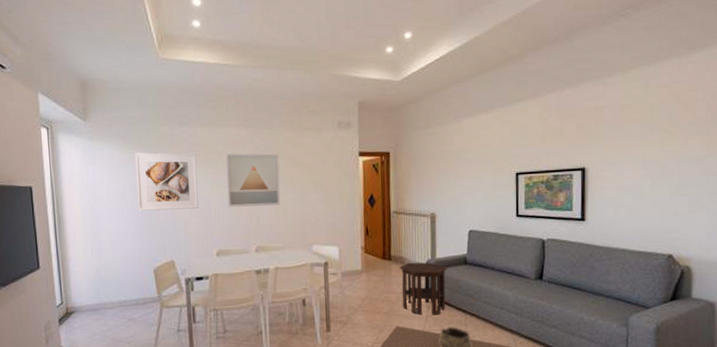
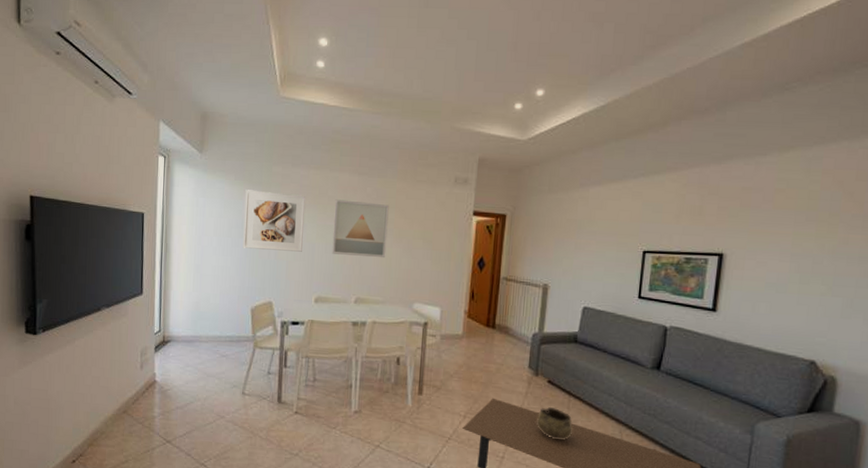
side table: present [399,262,447,315] -> none [501,333,555,393]

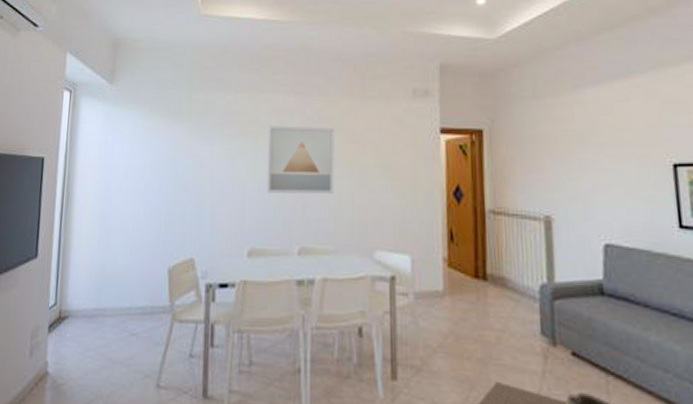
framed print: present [243,189,306,252] -> none [158,122,233,193]

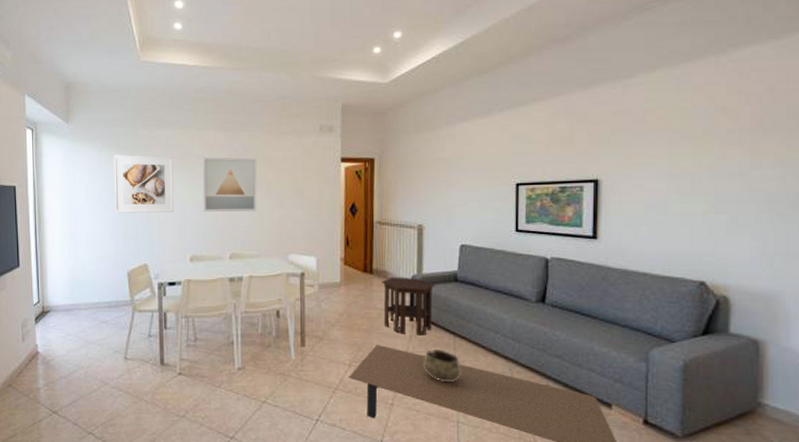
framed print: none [158,122,233,193] -> present [113,155,174,213]
side table: none [499,285,573,371] -> present [382,277,435,336]

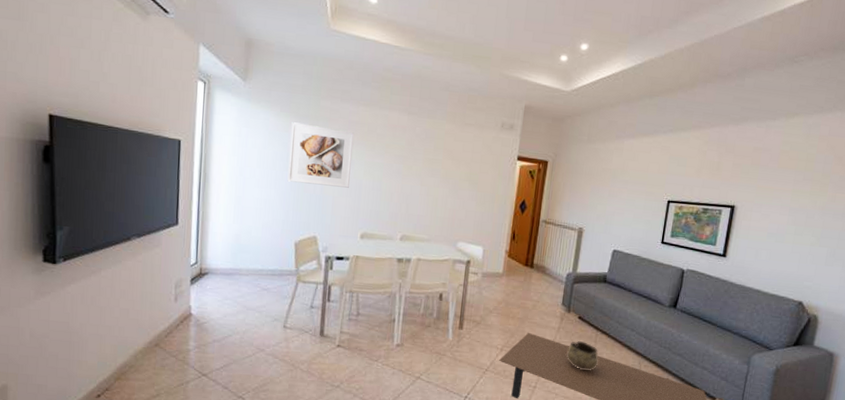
wall art: present [202,157,257,212] -> none [379,137,437,198]
side table: present [382,277,435,336] -> none [537,272,586,328]

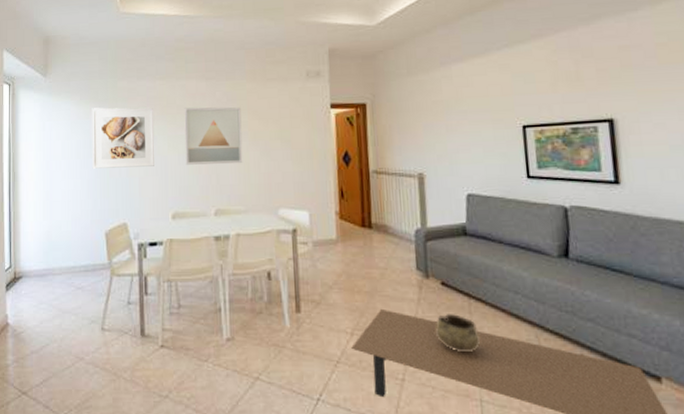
wall art: none [379,137,437,198] -> present [184,107,243,165]

